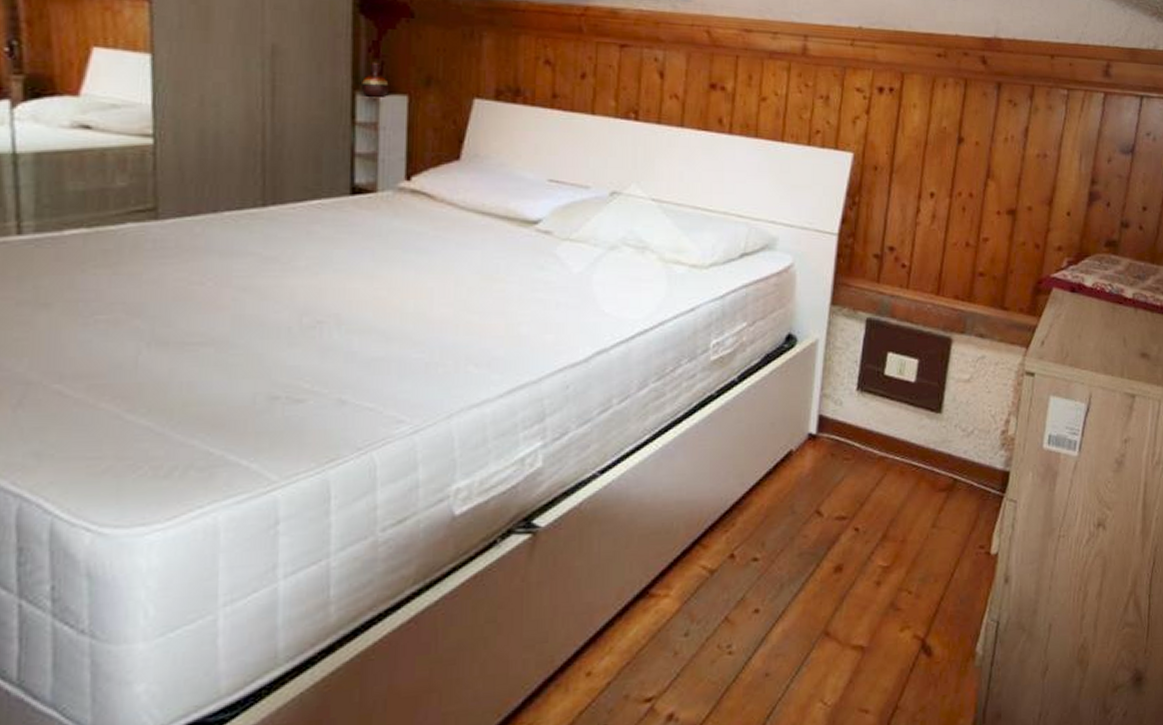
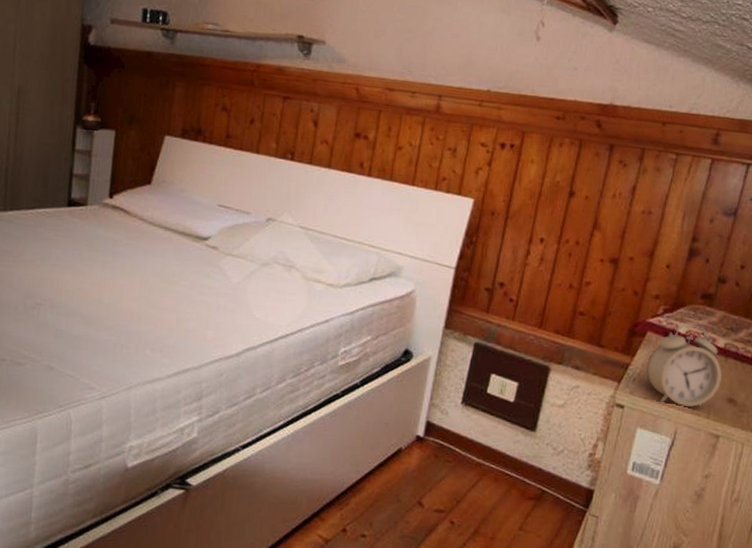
alarm clock: none [1054,276,1132,367] -> present [646,324,722,408]

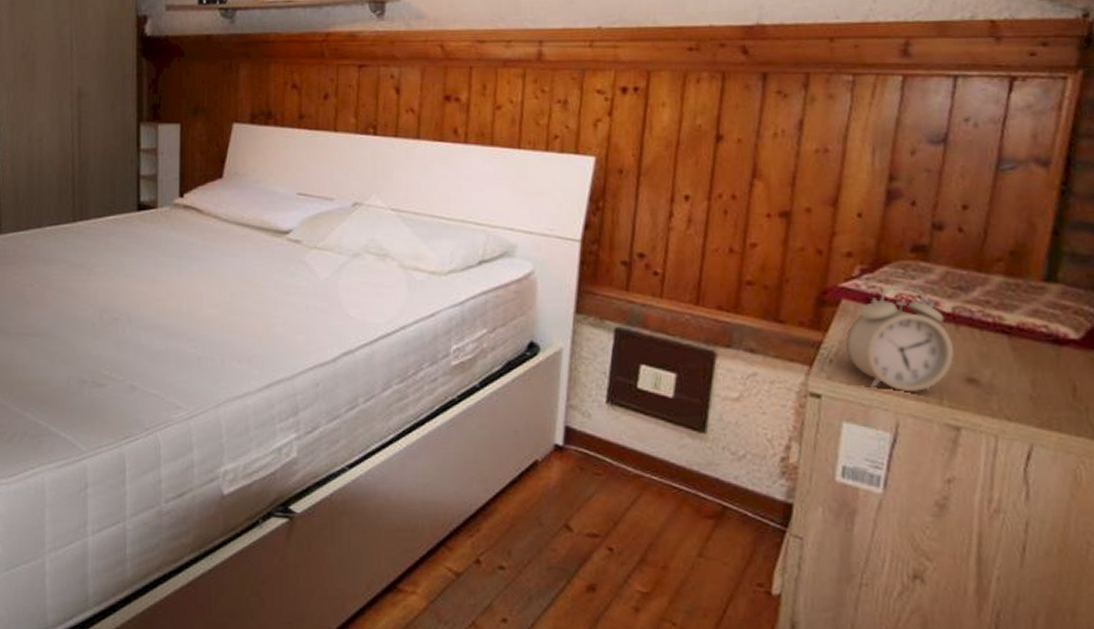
vase: present [80,102,102,131] -> none [143,97,165,127]

